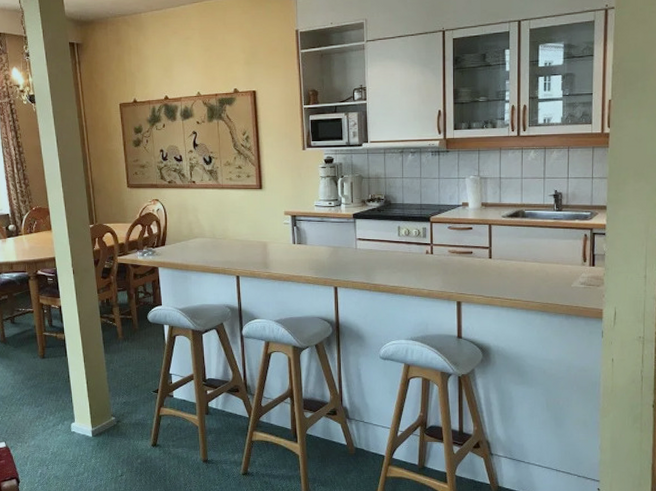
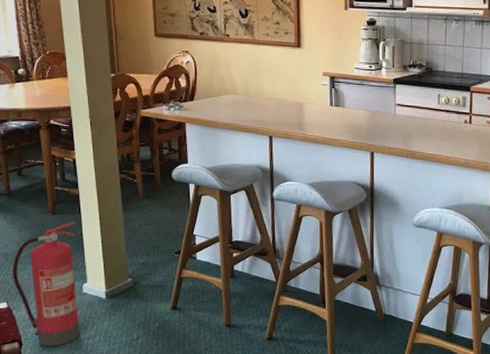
fire extinguisher: none [9,365,70,483] -> present [13,222,80,346]

